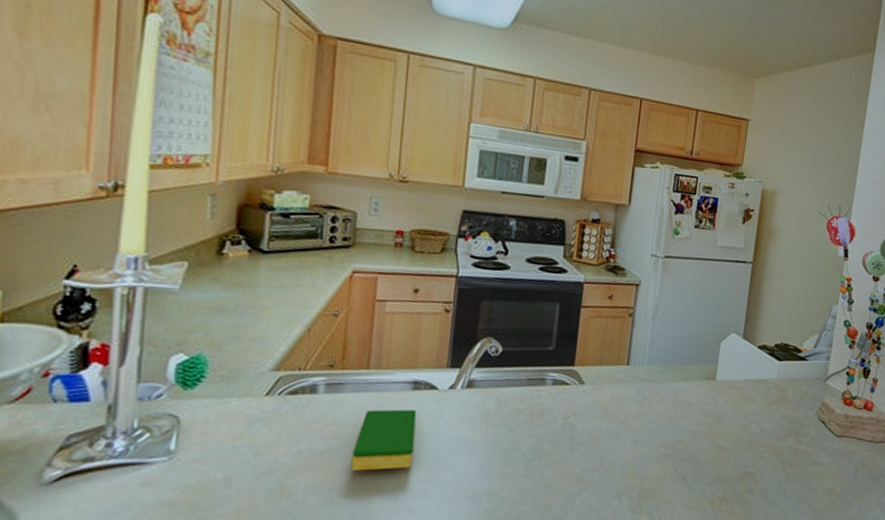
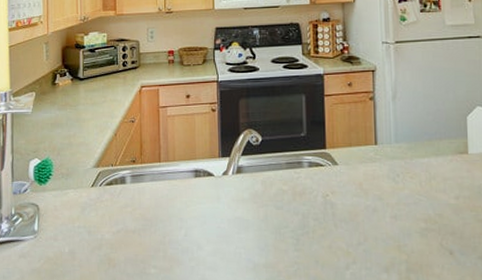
dish sponge: present [351,409,417,471] -> none [155,194,201,246]

